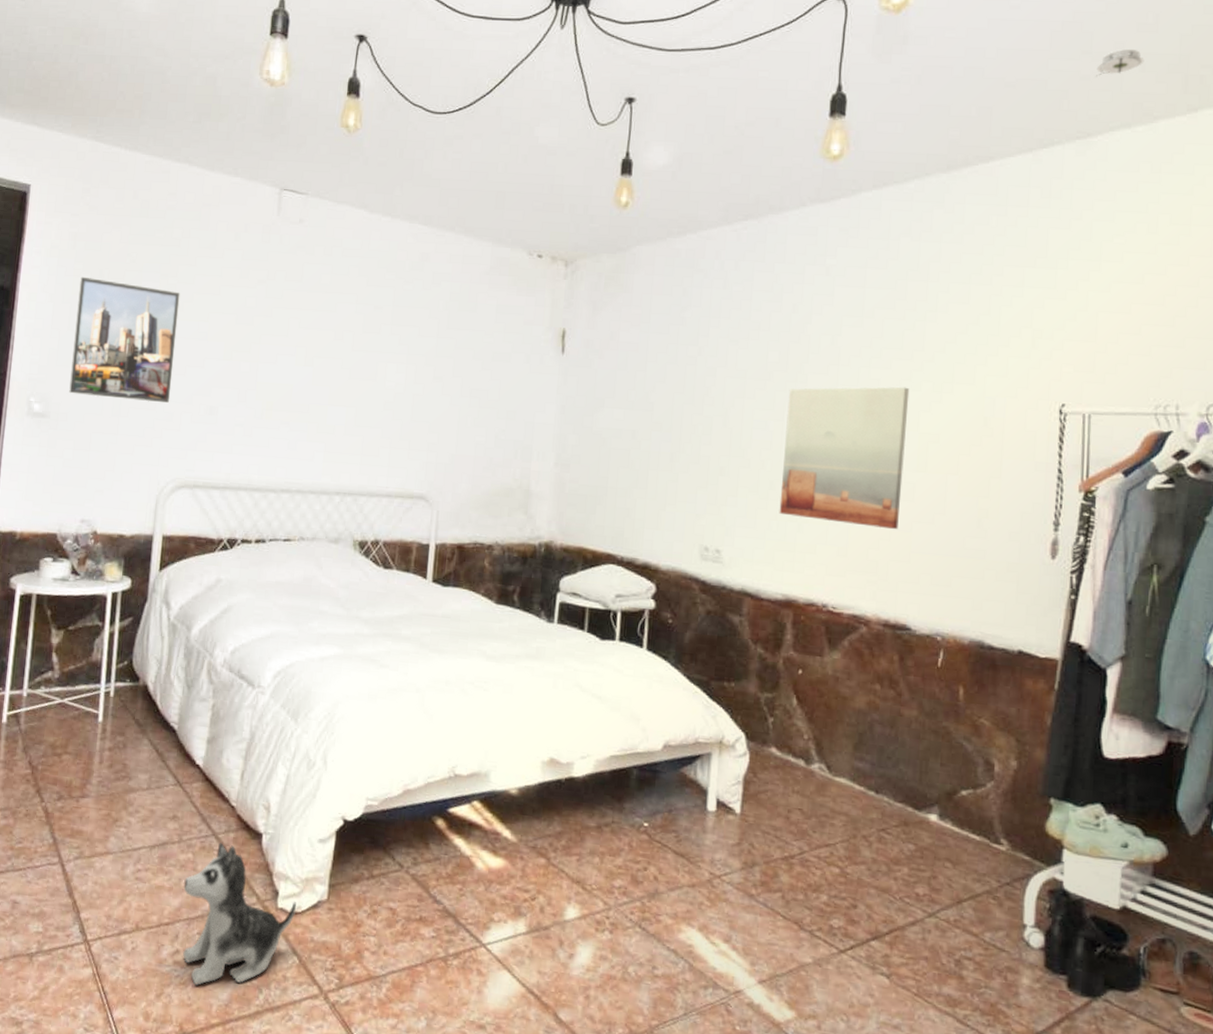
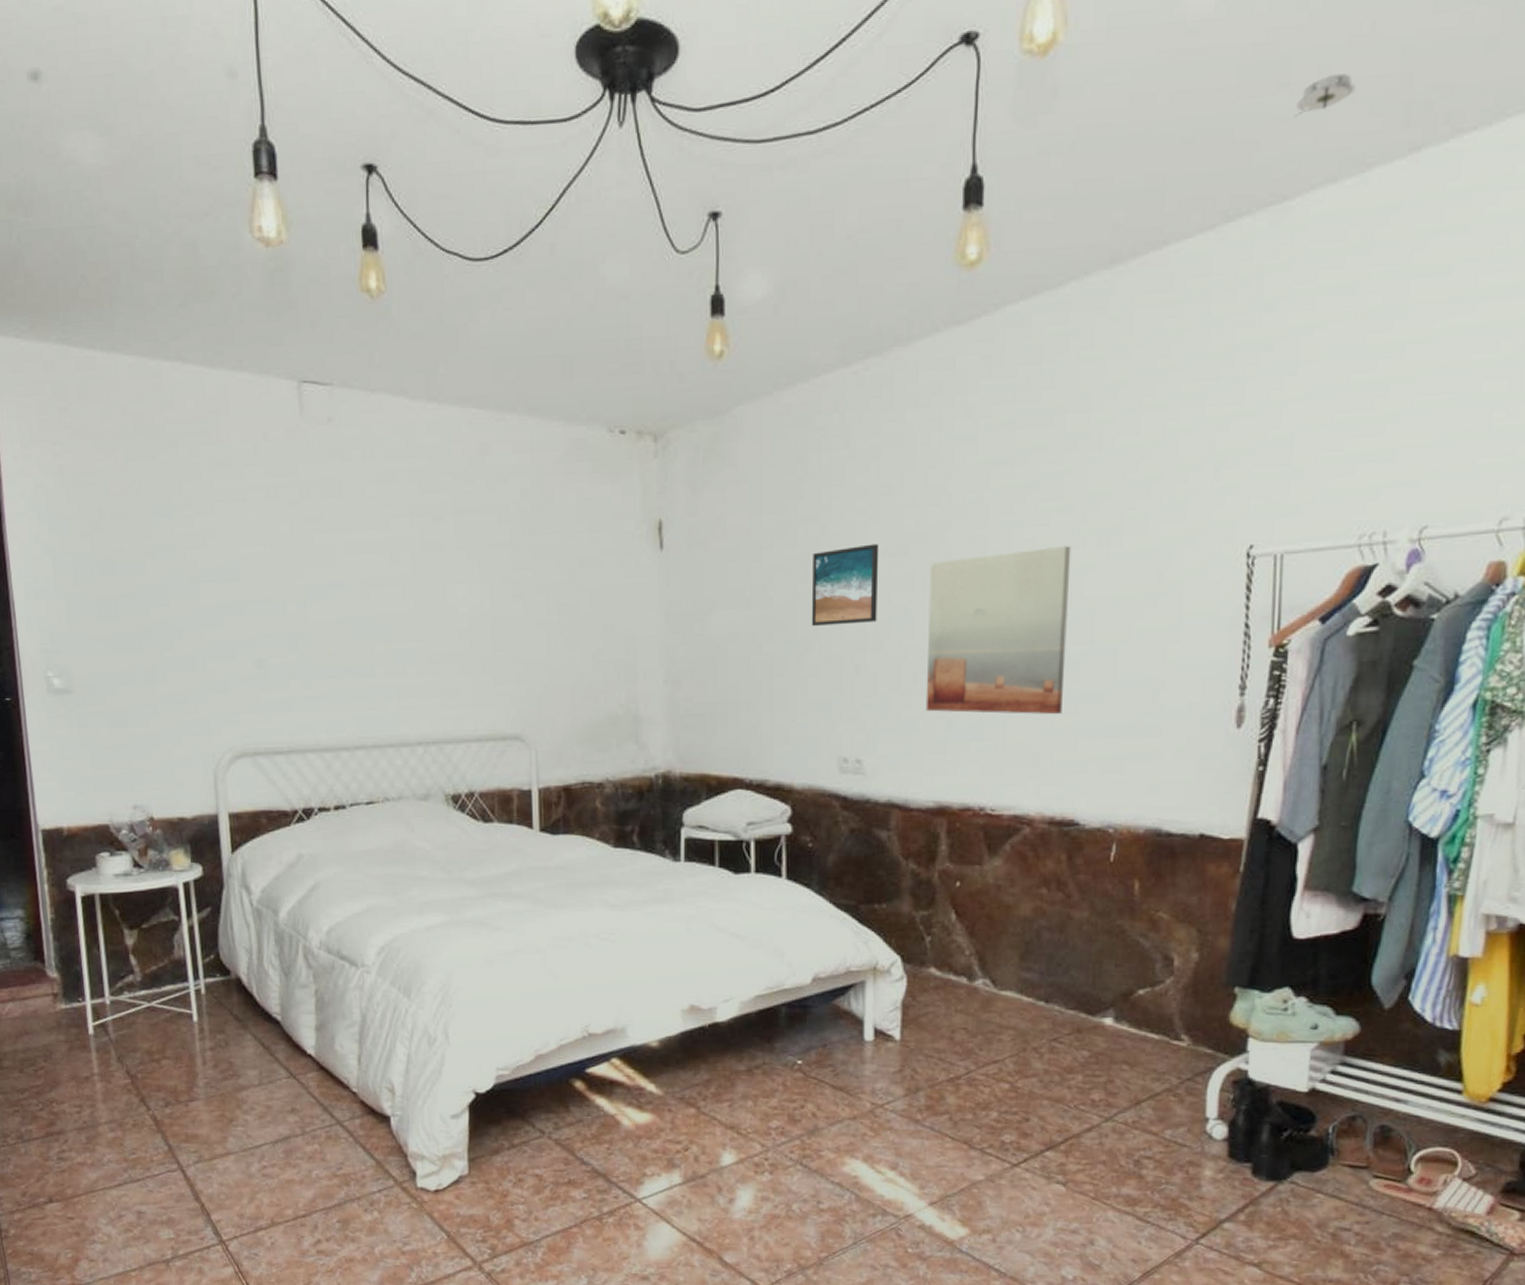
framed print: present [69,276,180,403] -> none [78,519,209,663]
plush toy: present [183,842,296,985] -> none [314,1130,437,1271]
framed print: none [684,368,747,433] -> present [811,544,879,627]

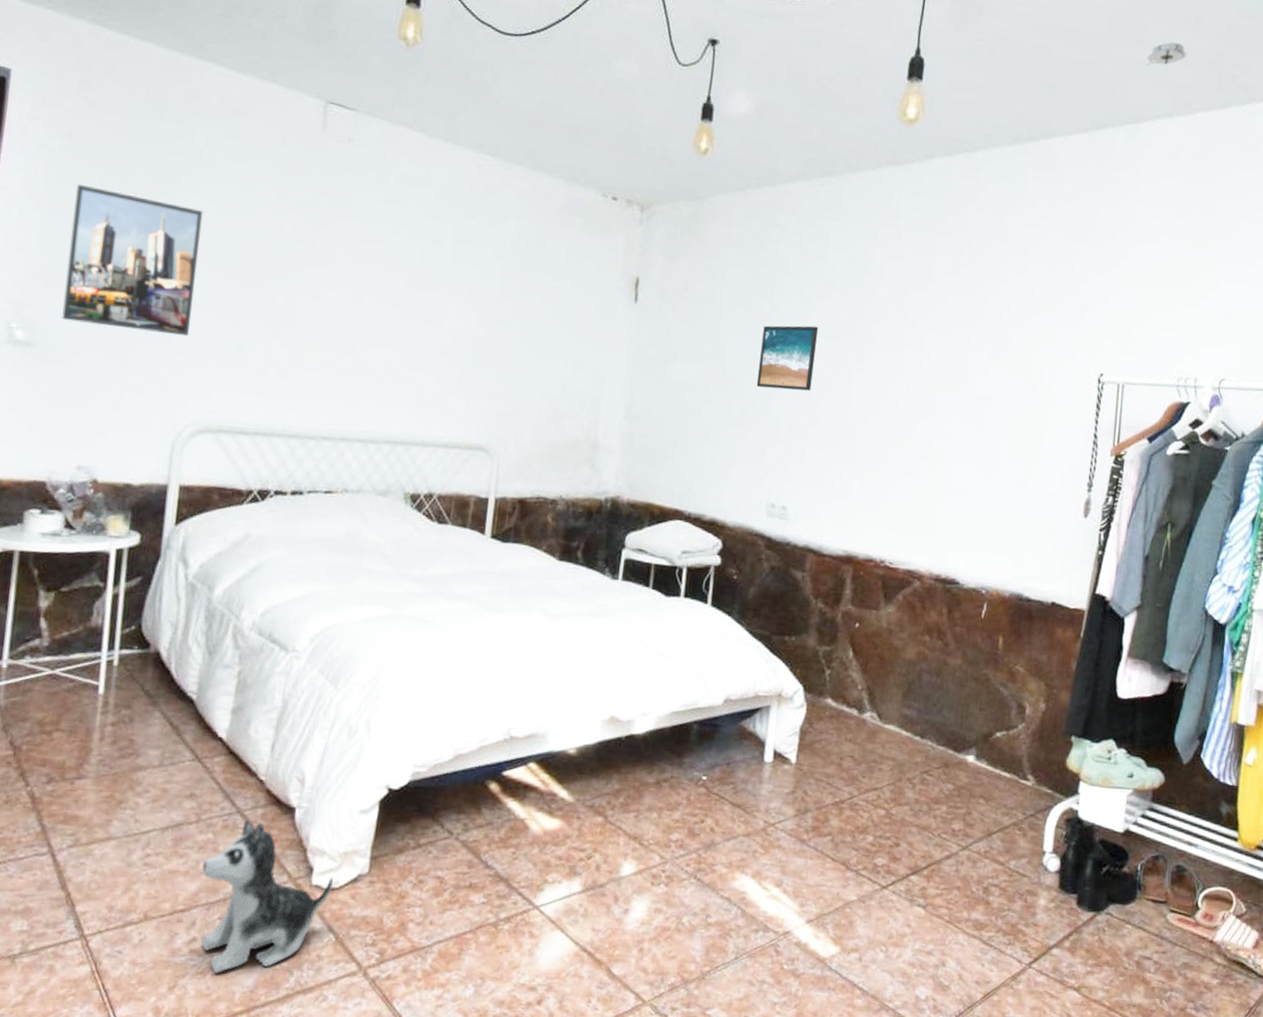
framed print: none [78,519,209,663] -> present [62,184,204,336]
plush toy: none [314,1130,437,1271] -> present [201,820,333,973]
wall art: present [925,545,1071,715] -> none [843,349,969,489]

